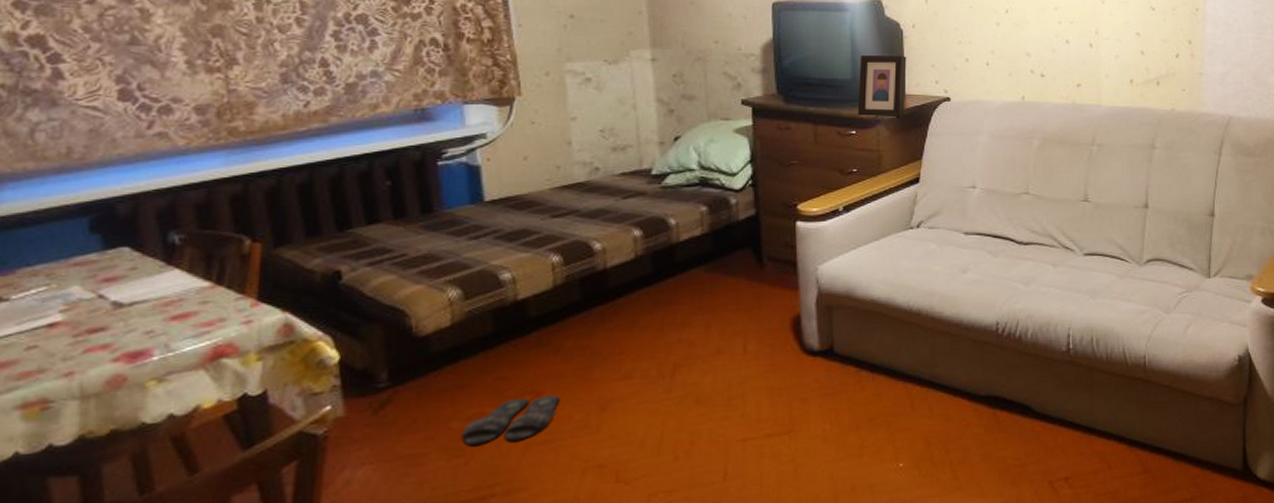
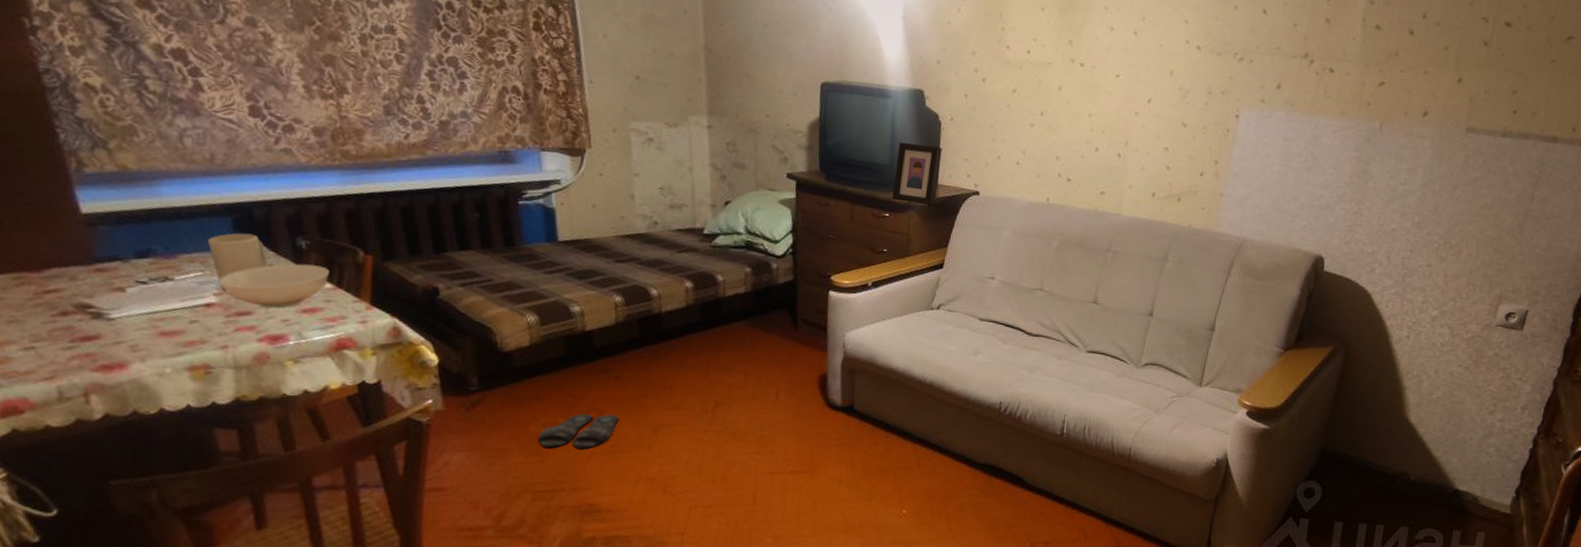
mug: none [57,234,132,303] -> present [208,233,268,289]
bowl: none [66,262,209,319] -> present [218,263,330,308]

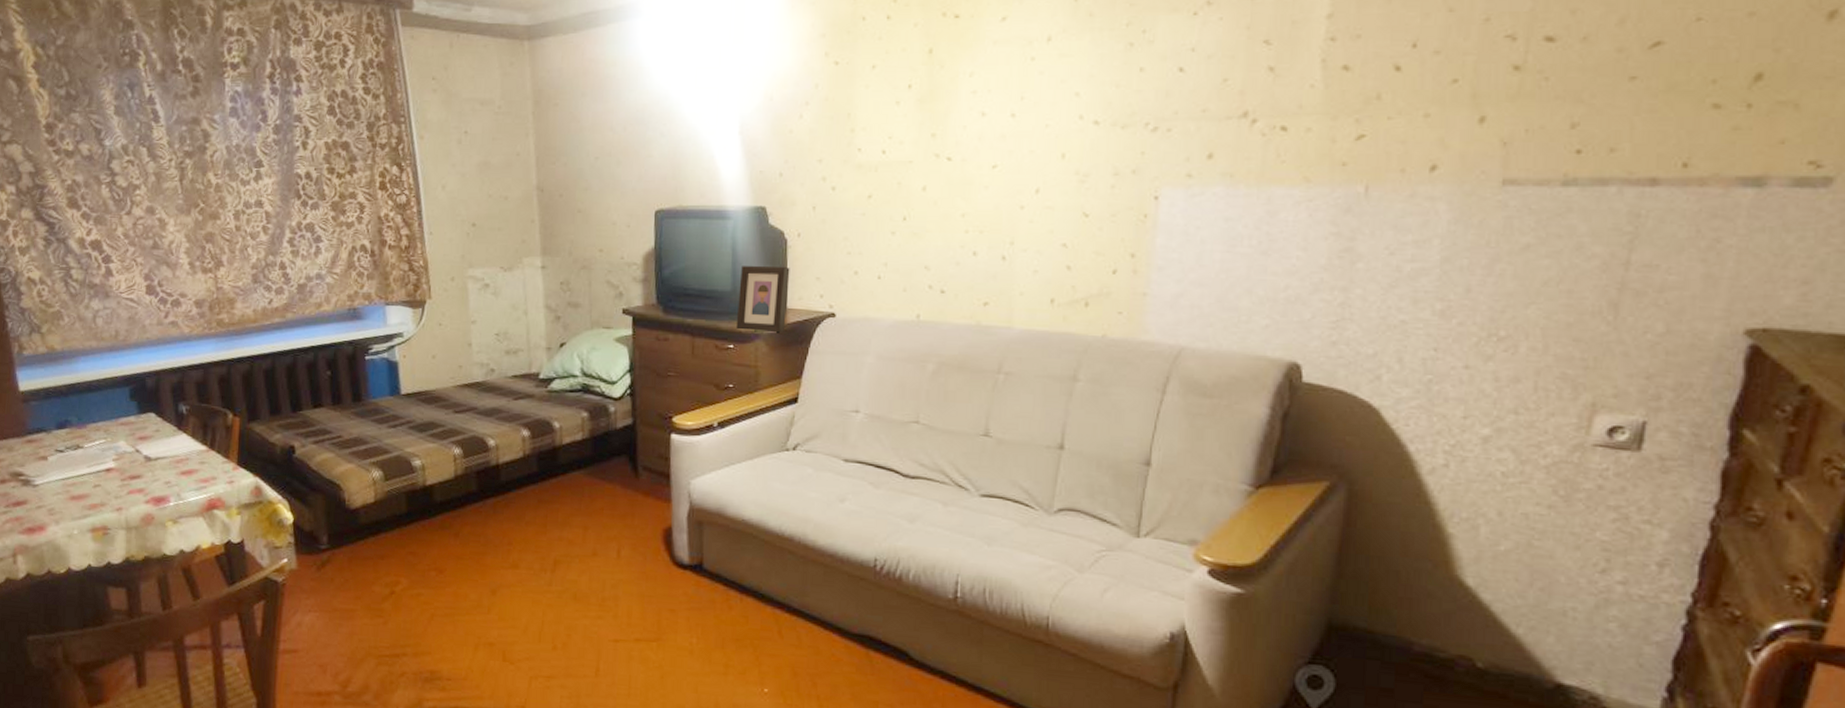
mug: present [208,233,268,289] -> none [110,401,156,454]
bowl: present [218,263,330,308] -> none [117,428,205,470]
slippers: present [538,413,619,450] -> none [382,572,458,612]

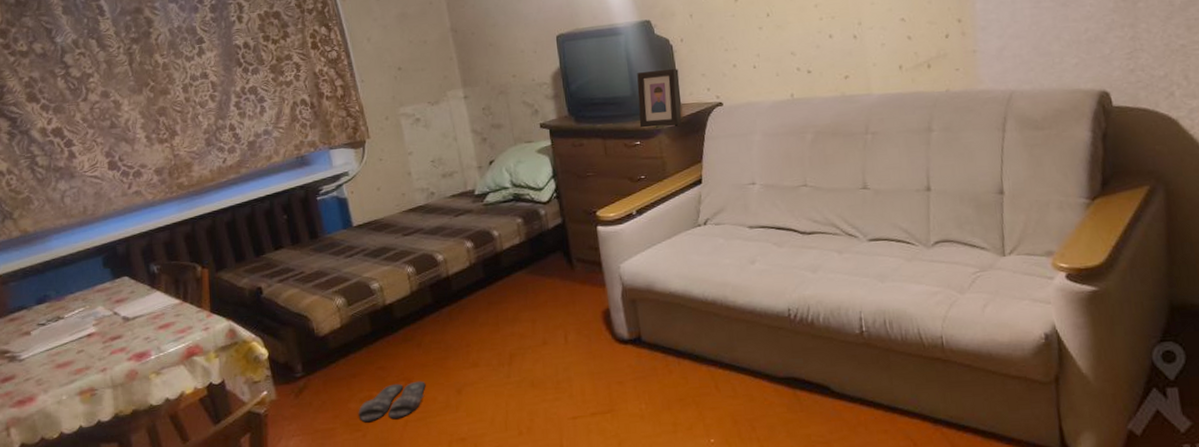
slippers: none [382,572,458,612] -> present [358,380,426,423]

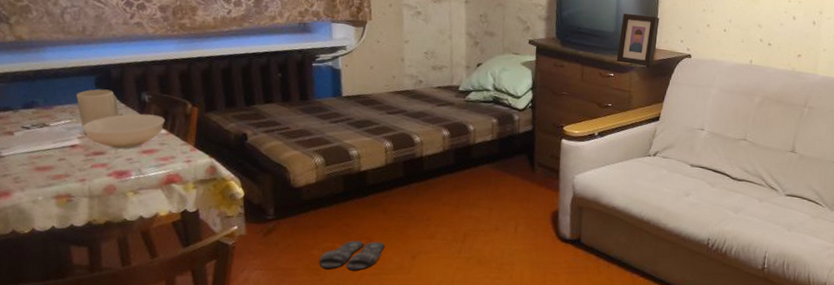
mug: none [86,268,131,319] -> present [76,89,120,133]
bowl: none [96,285,177,329] -> present [82,114,165,149]

